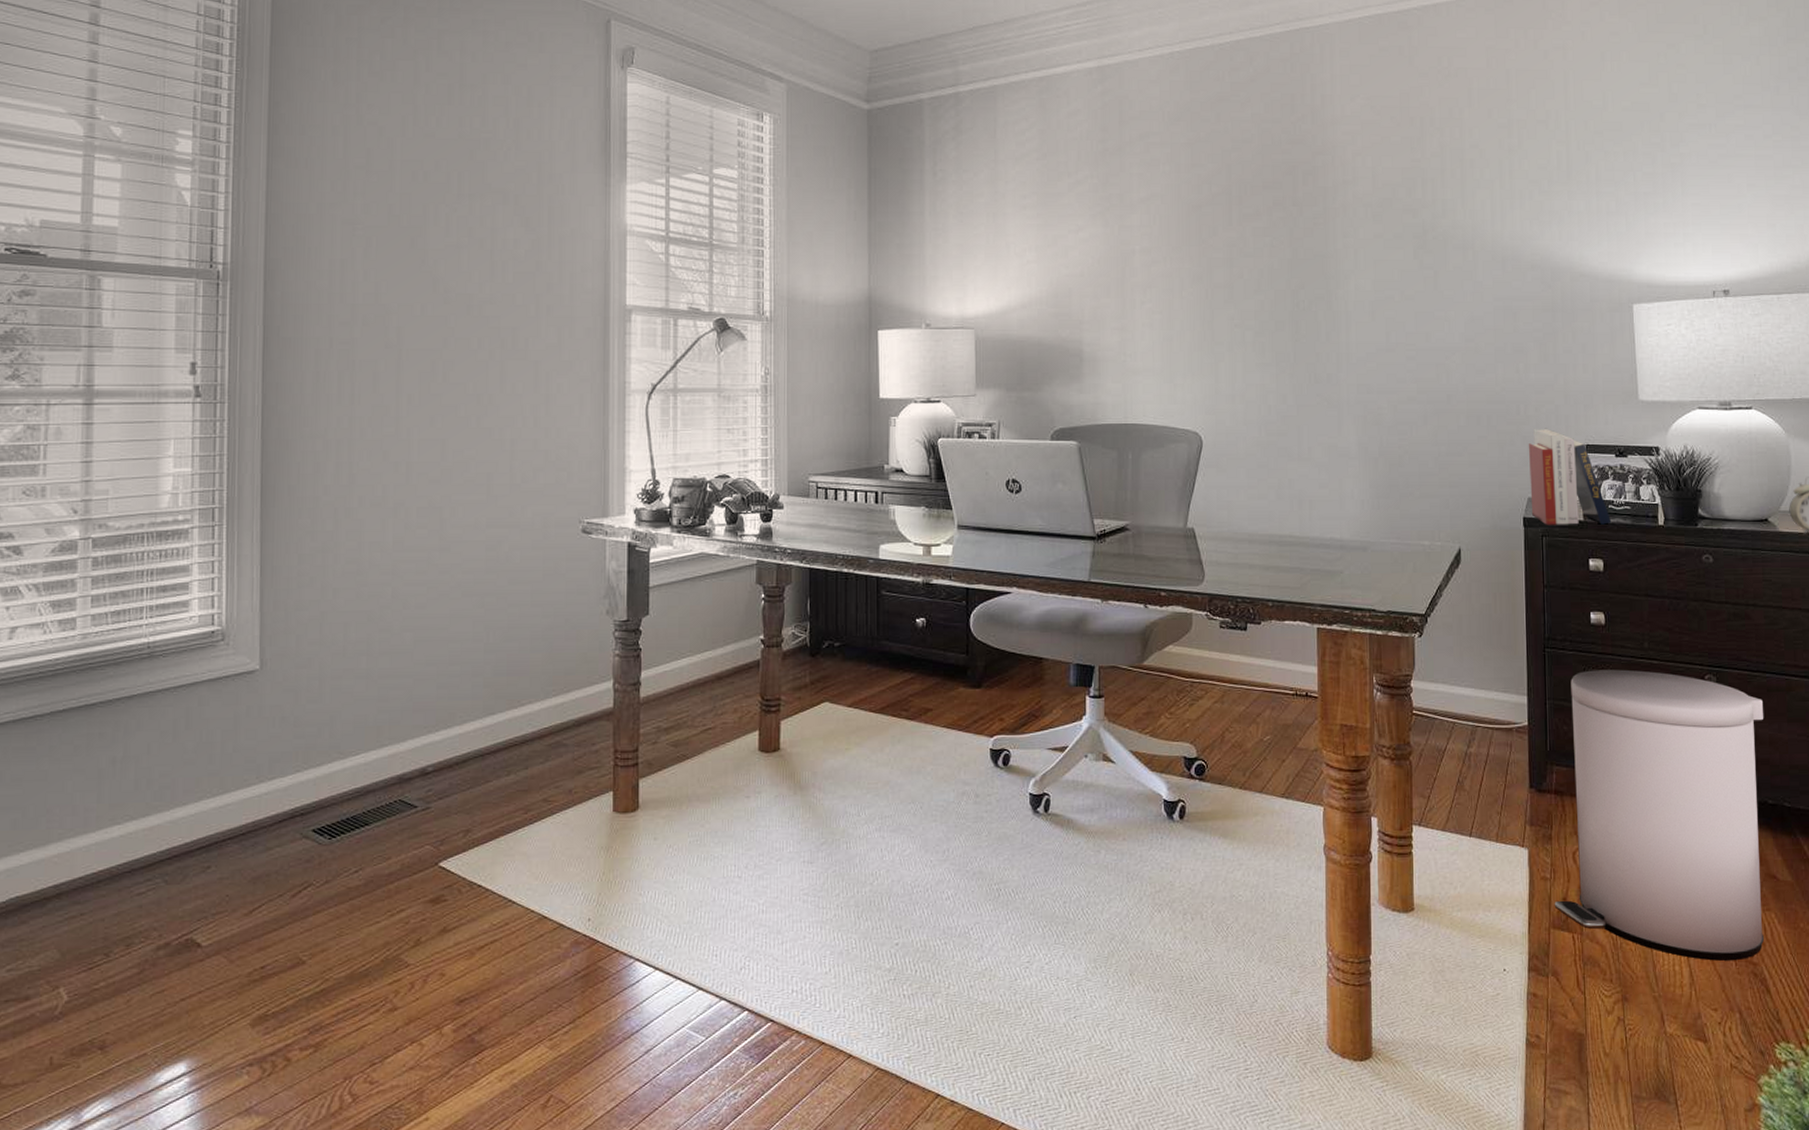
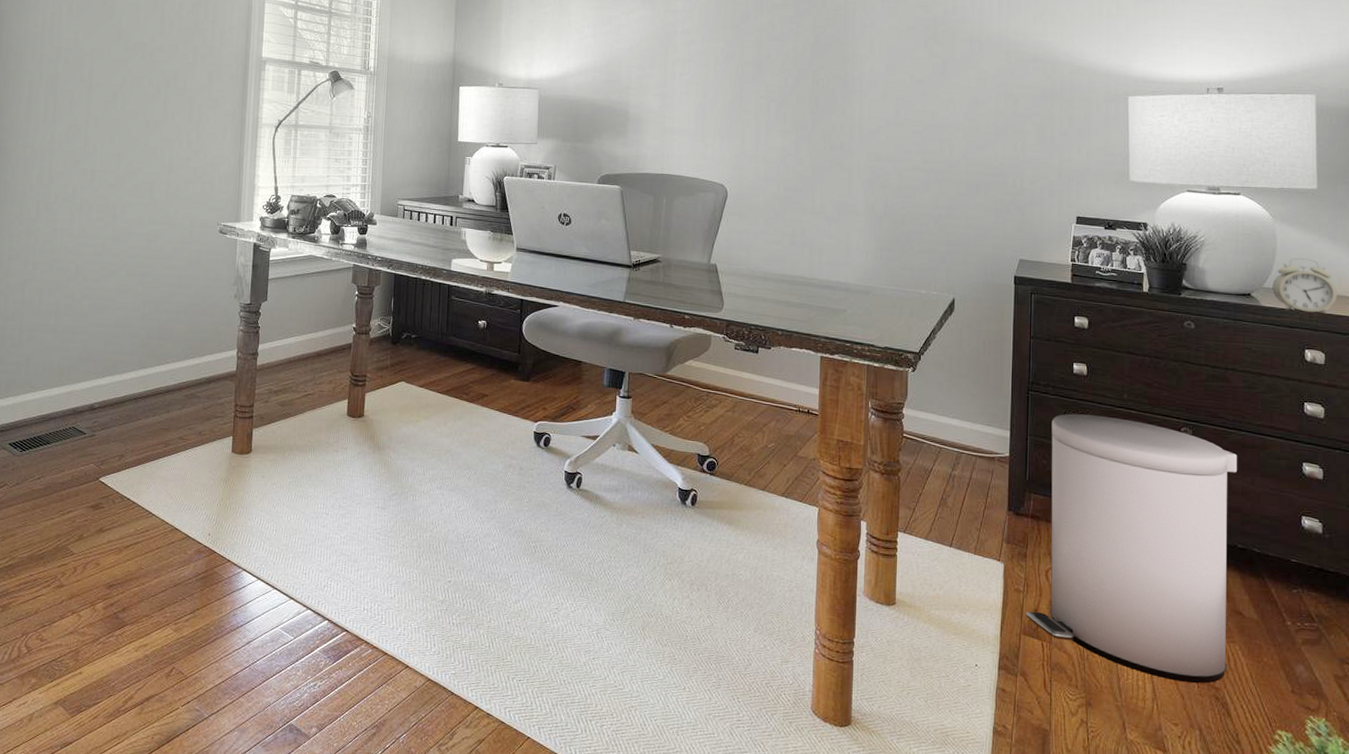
books: present [1528,428,1612,525] -> none [1022,199,1098,288]

